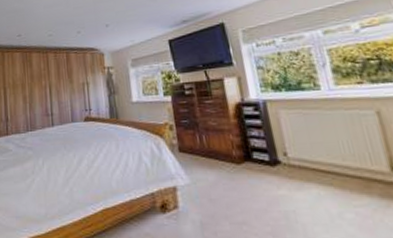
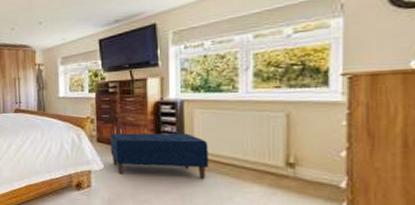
bench: none [192,137,308,191] -> present [109,133,209,178]

